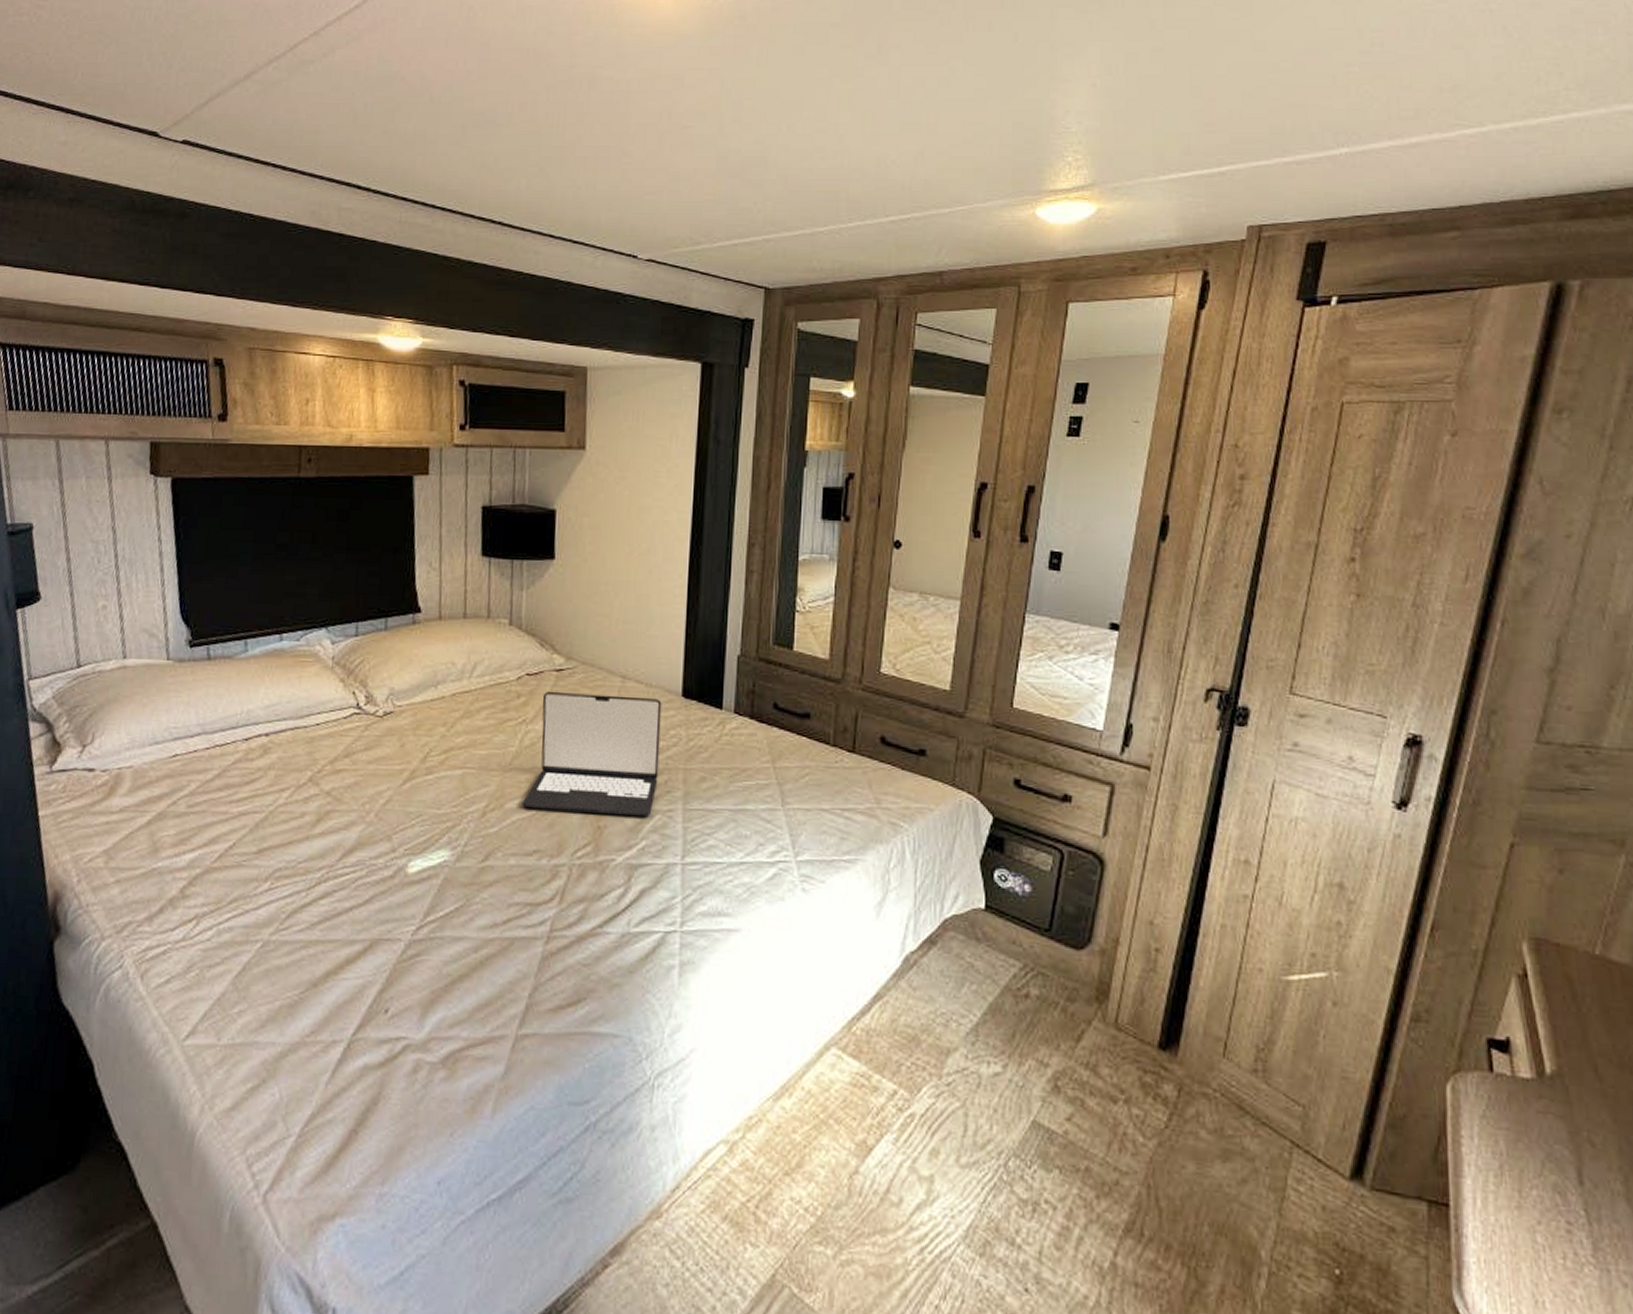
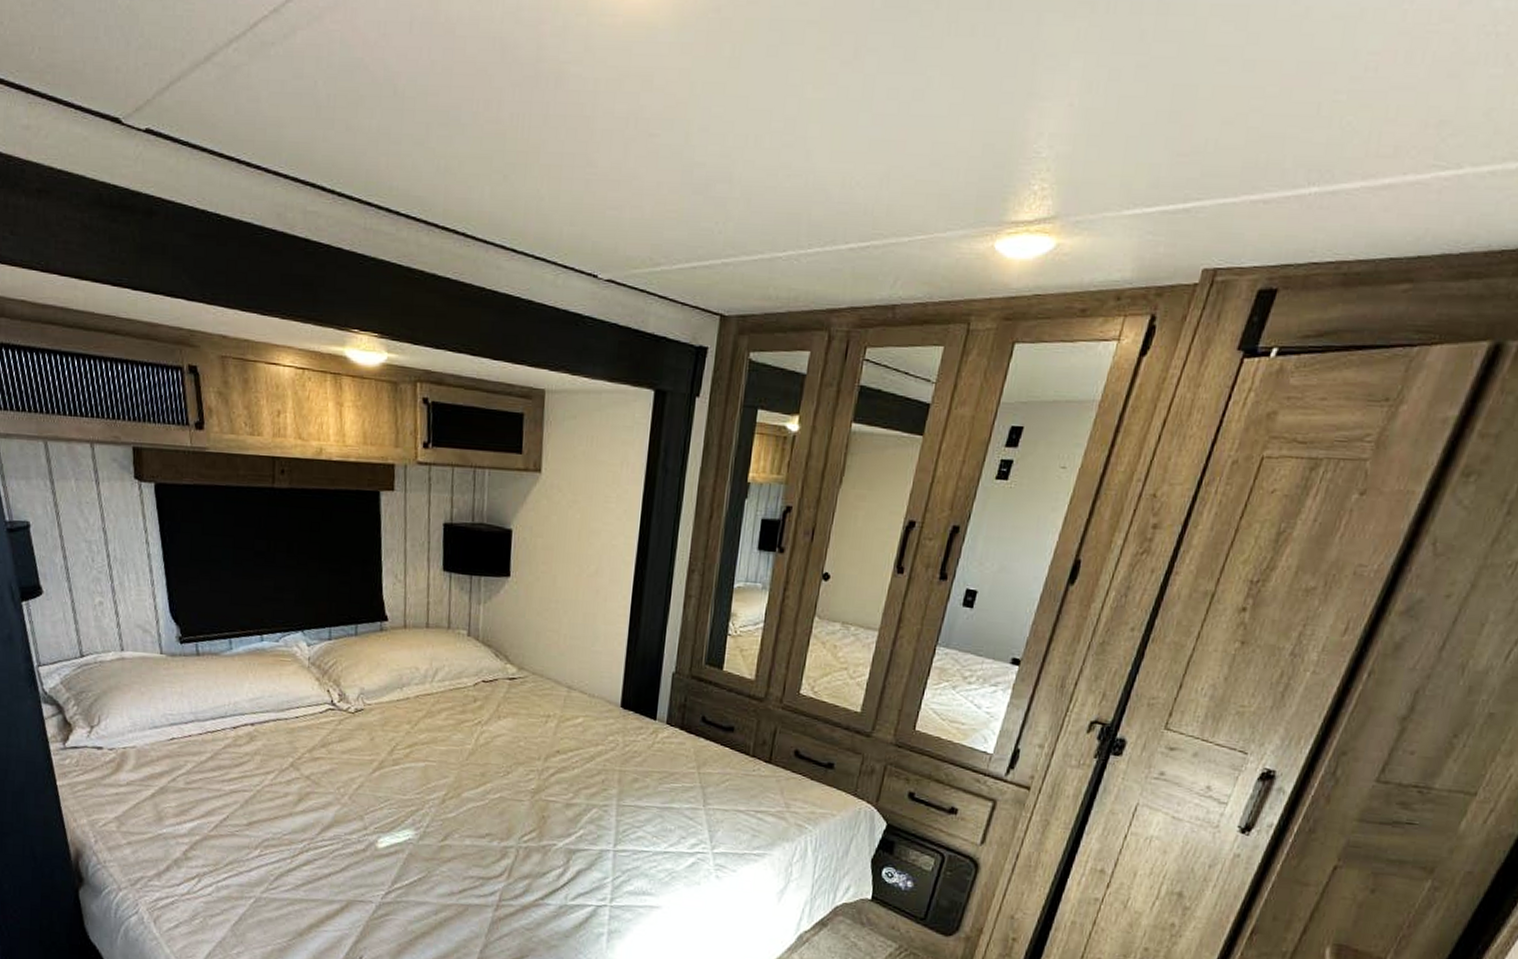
laptop: present [521,691,662,818] -> none [476,697,603,811]

